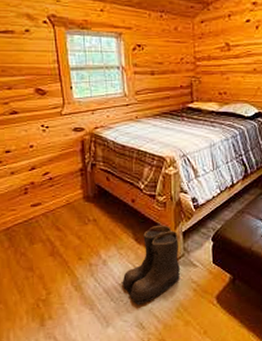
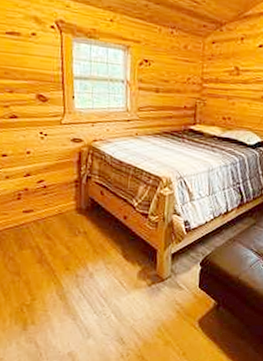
boots: present [122,225,180,306] -> none [106,244,167,321]

